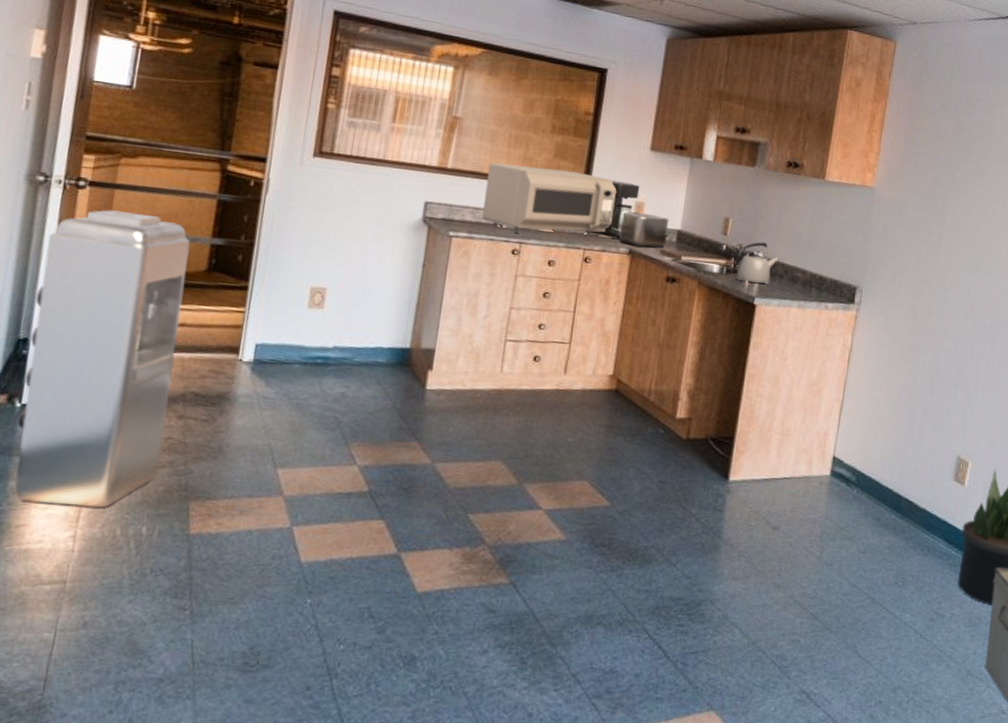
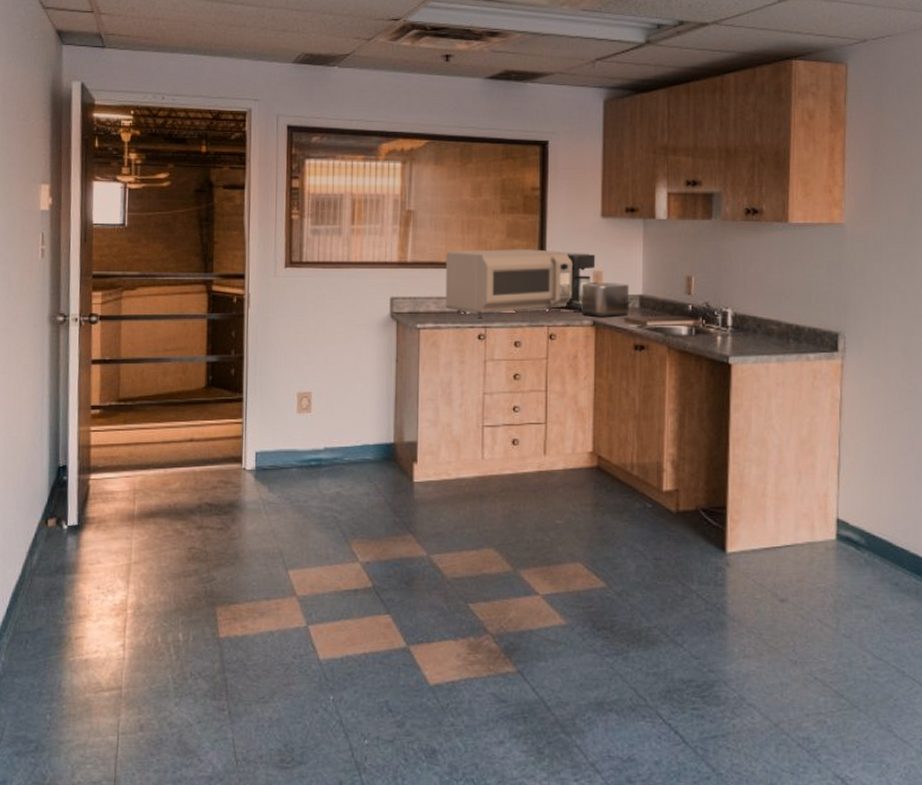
water dispenser: present [14,210,191,508] -> none [66,340,189,617]
kettle: present [731,242,780,285] -> none [701,297,751,342]

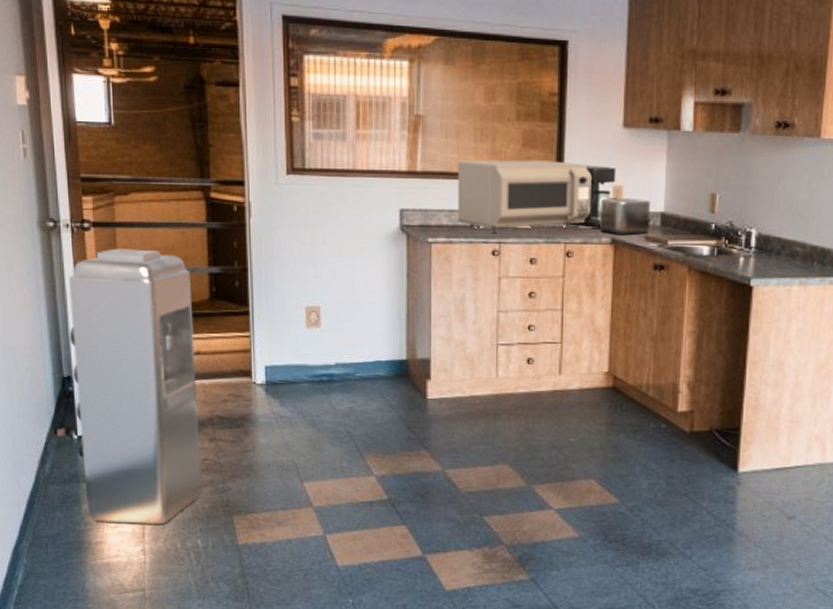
water dispenser: none [66,340,189,617] -> present [69,248,202,525]

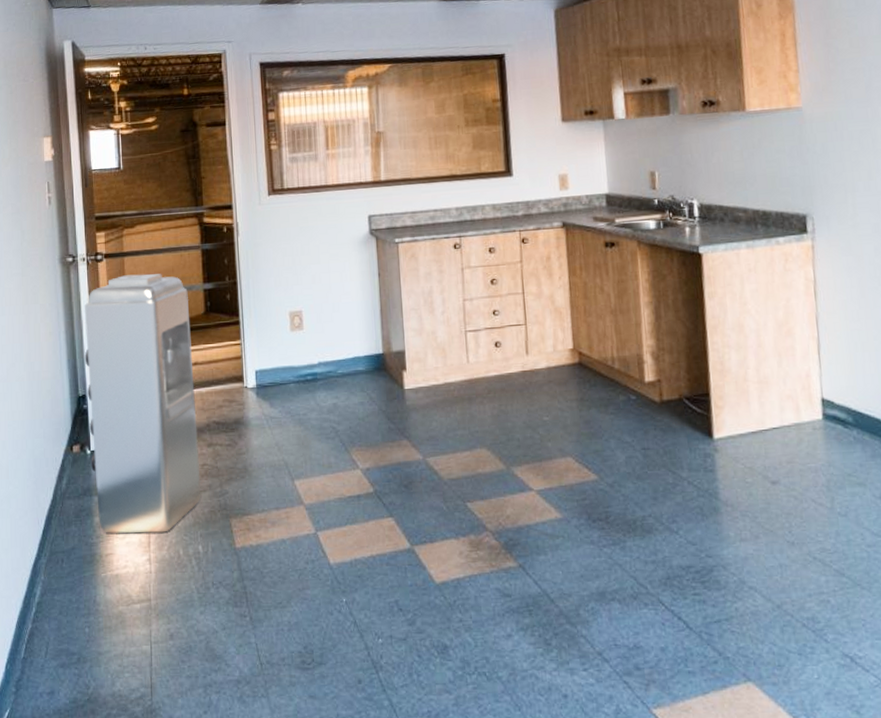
microwave: present [457,159,592,233] -> none [416,158,541,228]
coffee maker: present [564,164,618,230] -> none [516,157,565,215]
toaster: present [600,198,652,236] -> none [548,183,598,219]

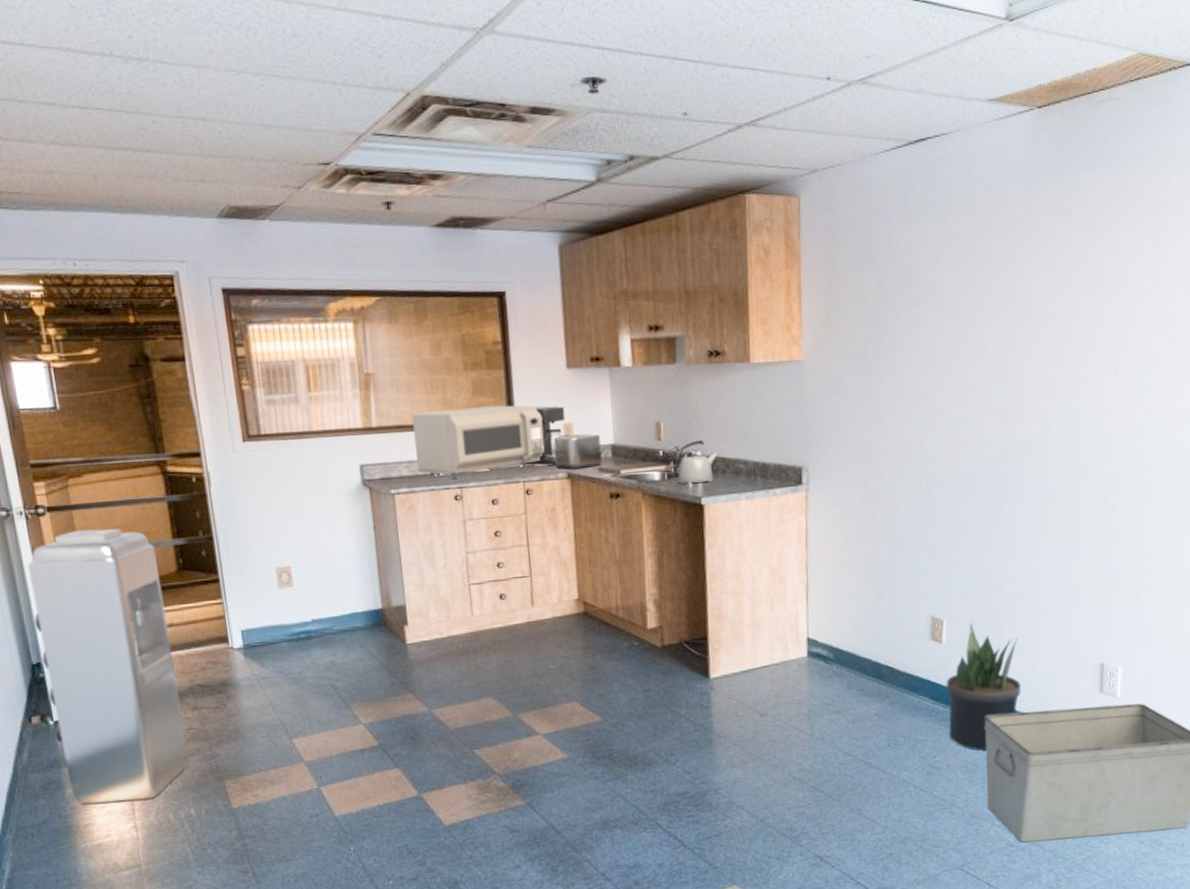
microwave: none [416,158,541,228] -> present [411,405,545,479]
coffee maker: none [516,157,565,215] -> present [520,406,570,466]
toaster: none [548,183,598,219] -> present [553,433,603,470]
kettle: none [668,188,716,233] -> present [673,440,719,485]

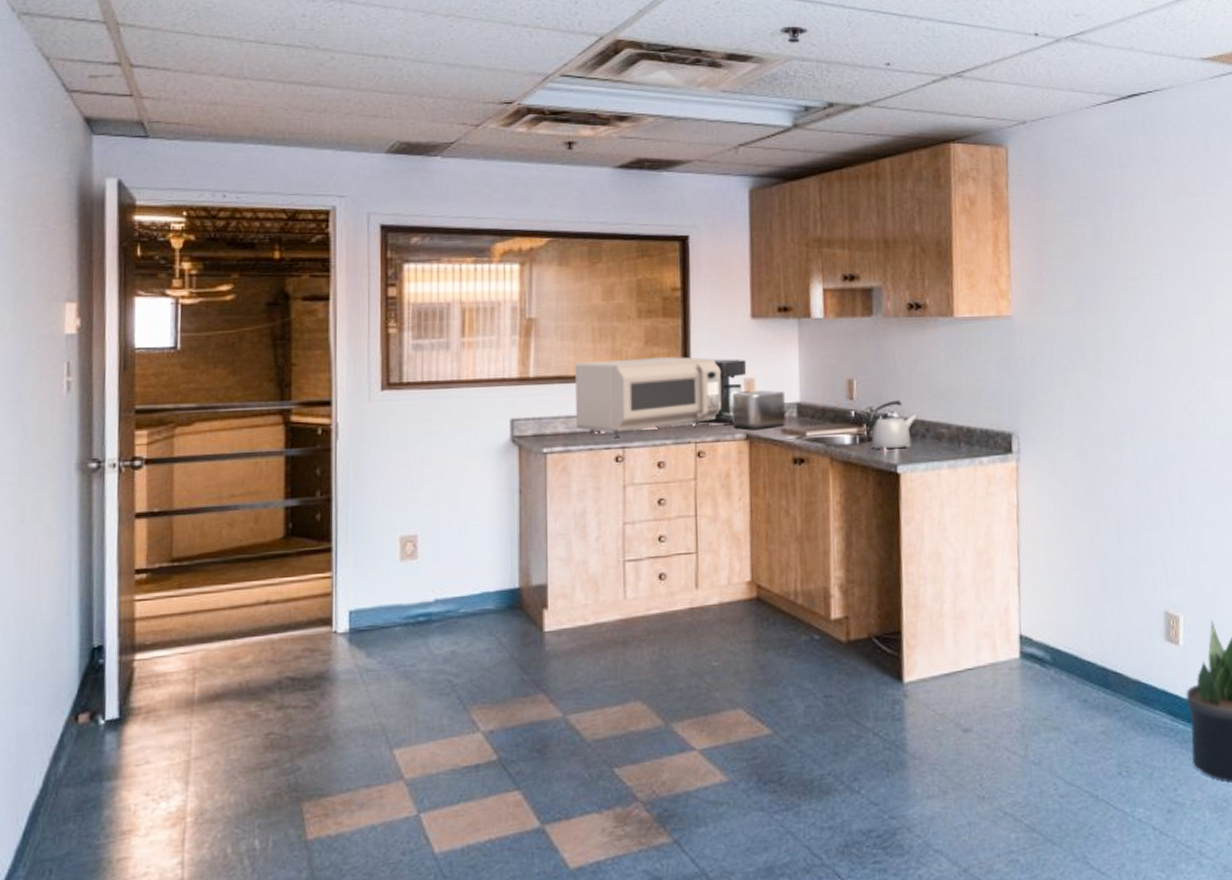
water dispenser: present [28,529,188,804] -> none [103,486,264,831]

